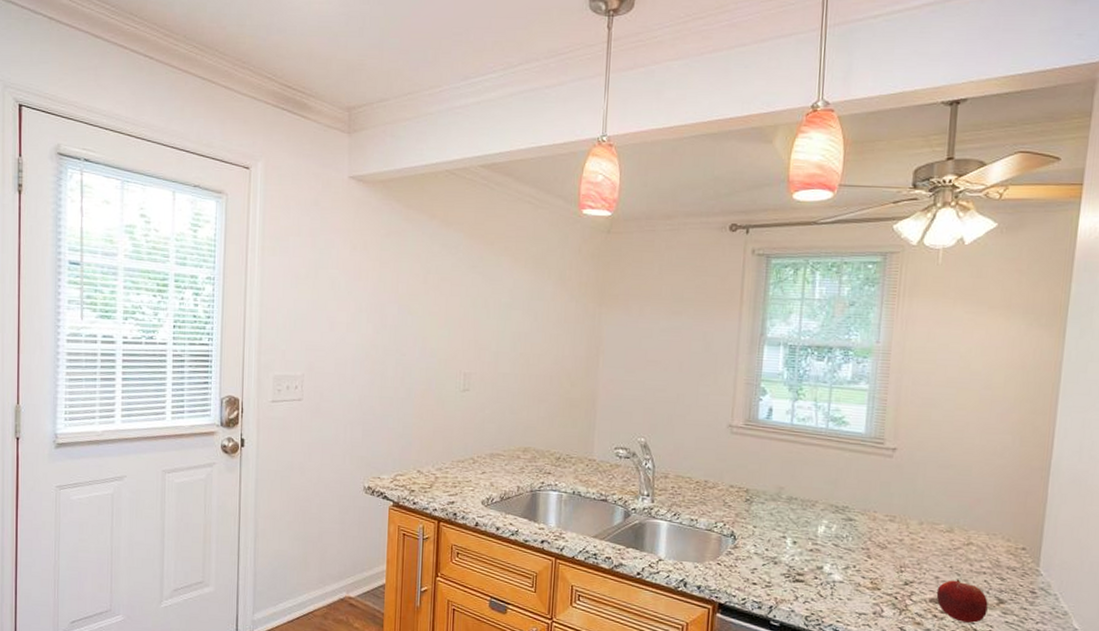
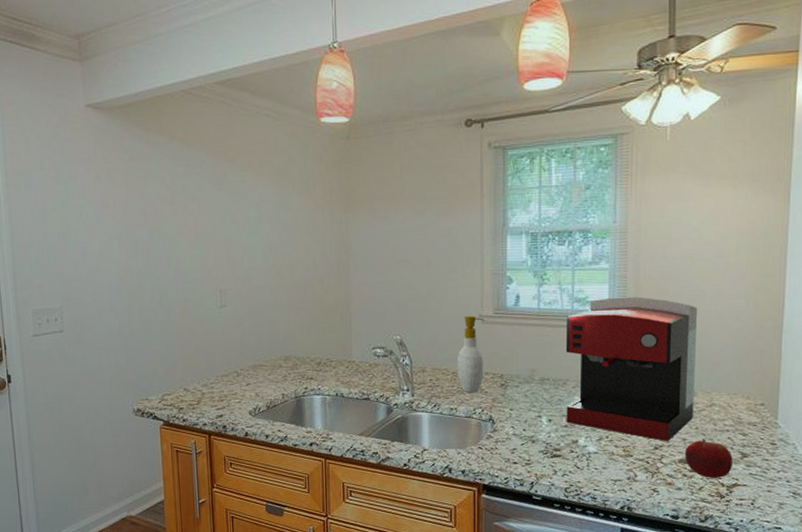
soap bottle: none [701,424,736,506] -> present [457,315,486,393]
coffee maker: none [812,420,959,577] -> present [565,296,697,441]

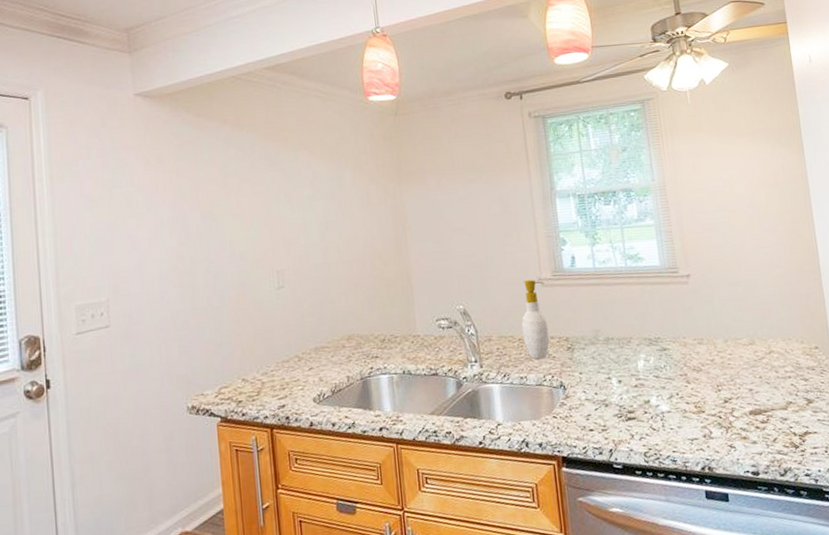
coffee maker: present [565,296,697,441] -> none [621,250,756,394]
fruit: present [684,439,733,478] -> none [753,387,801,428]

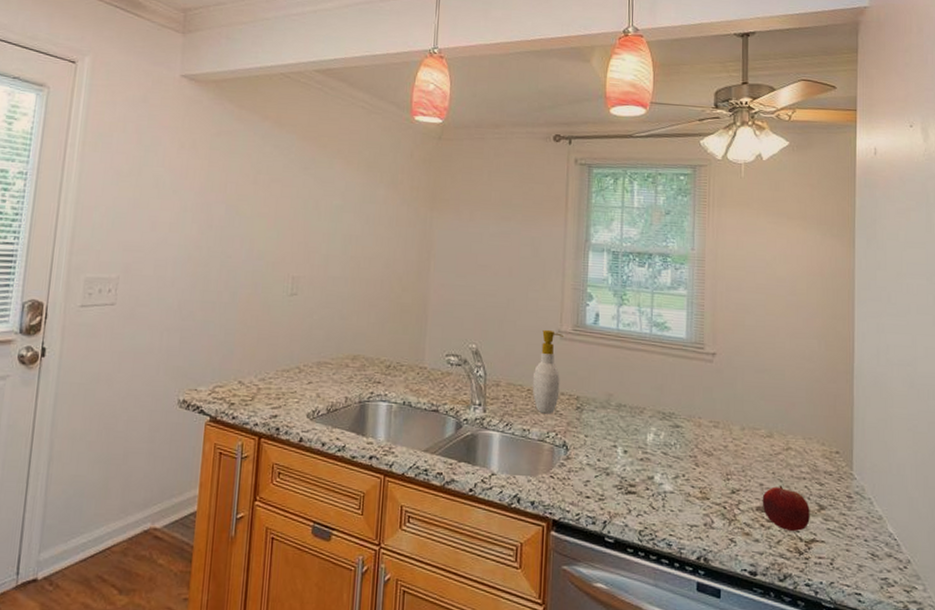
fruit: none [753,387,801,428] -> present [762,485,810,531]

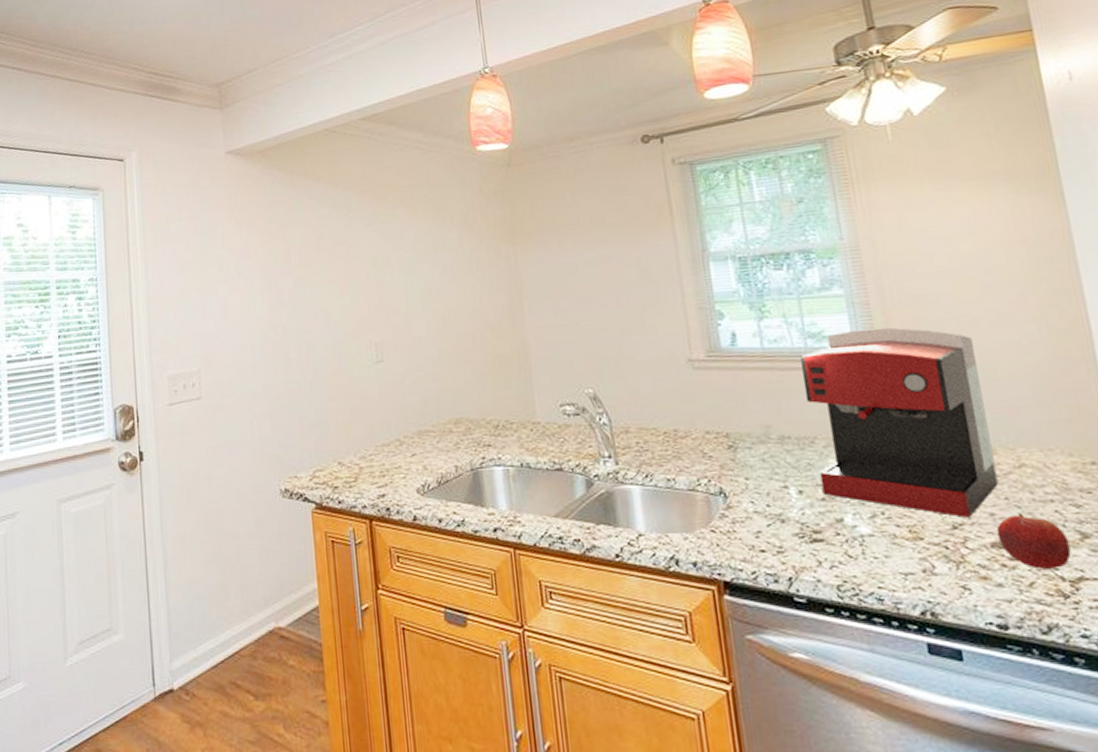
soap bottle: present [532,329,565,414] -> none [667,360,704,459]
coffee maker: none [642,325,772,485] -> present [800,327,999,517]

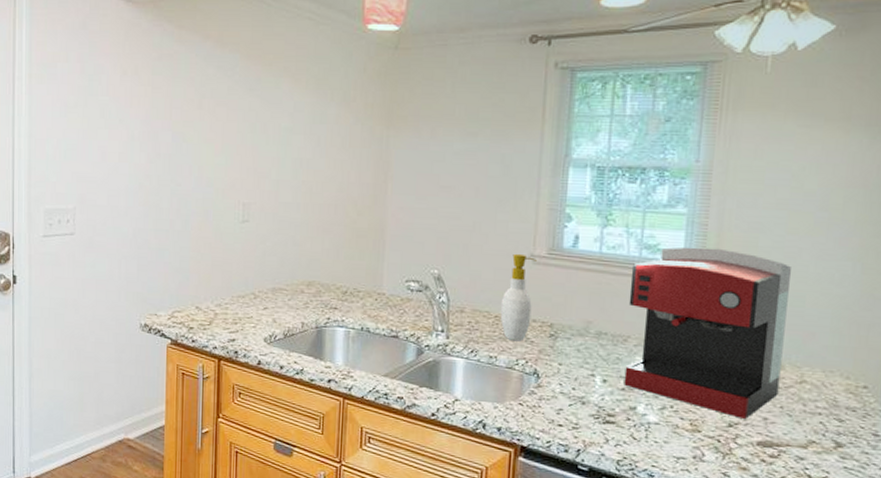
soap bottle: none [667,360,704,459] -> present [500,253,538,342]
fruit: present [996,513,1071,569] -> none [764,420,824,468]

